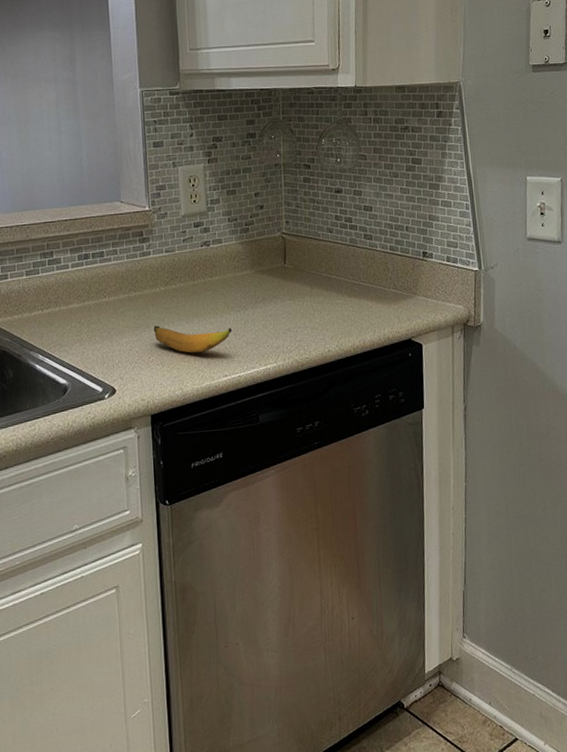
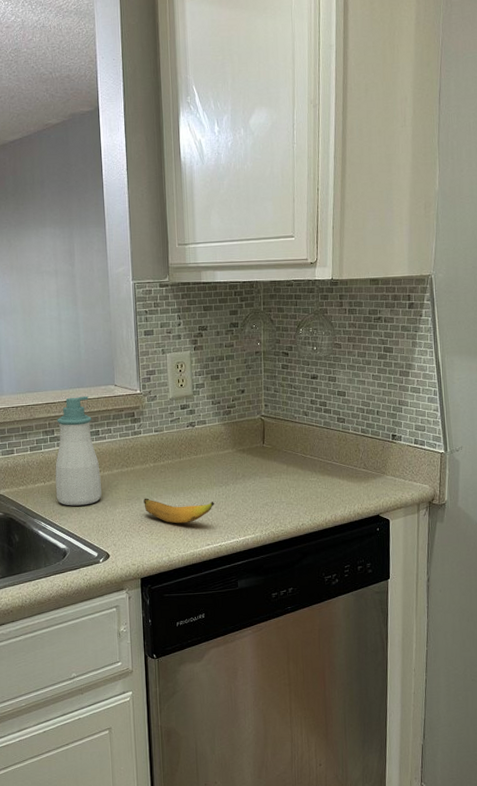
soap bottle: none [54,214,107,336] -> present [55,396,102,506]

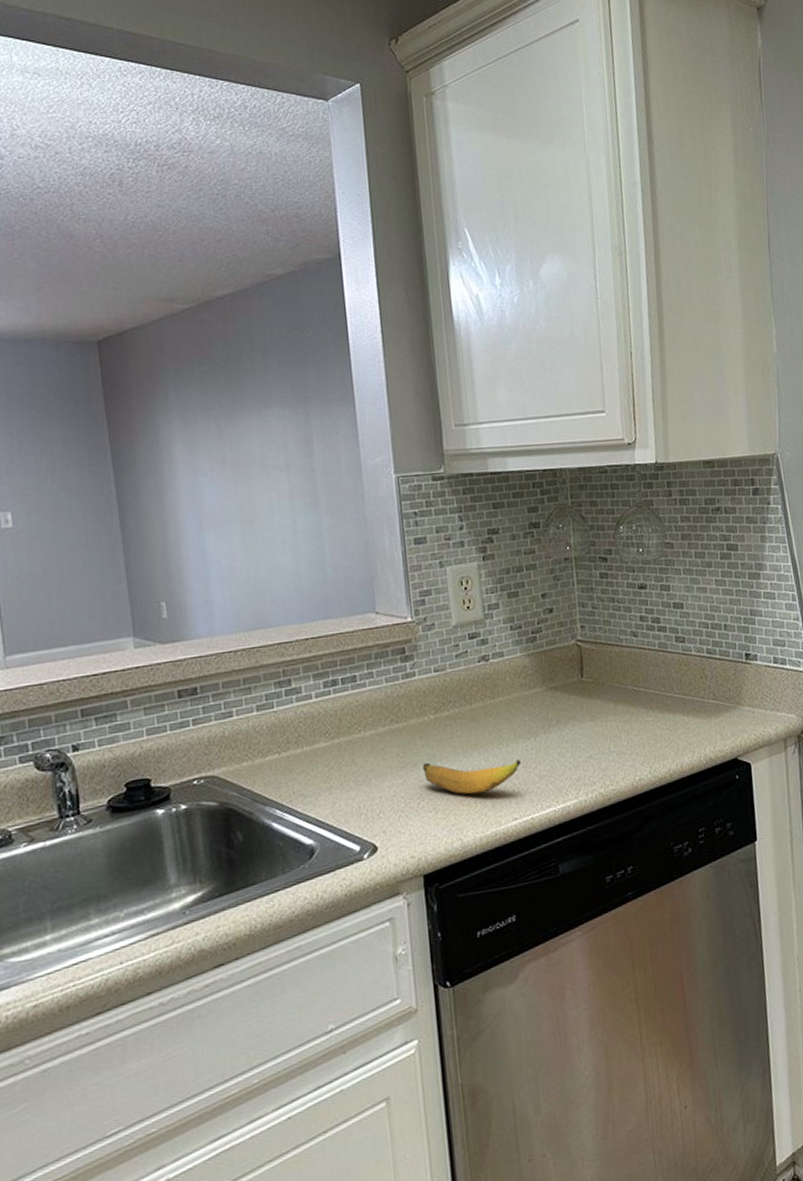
soap bottle: present [55,396,102,506] -> none [294,630,363,784]

